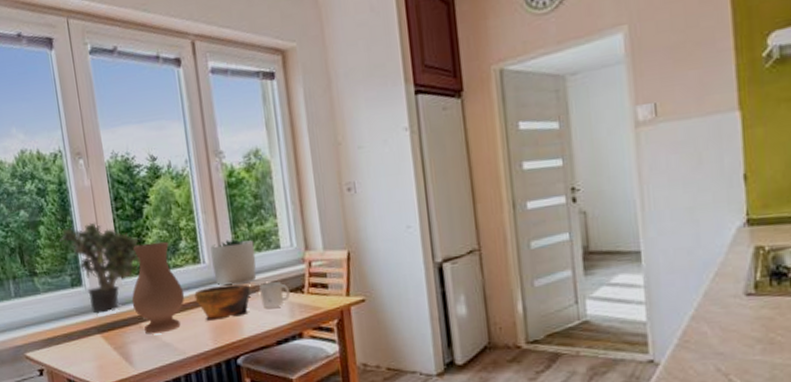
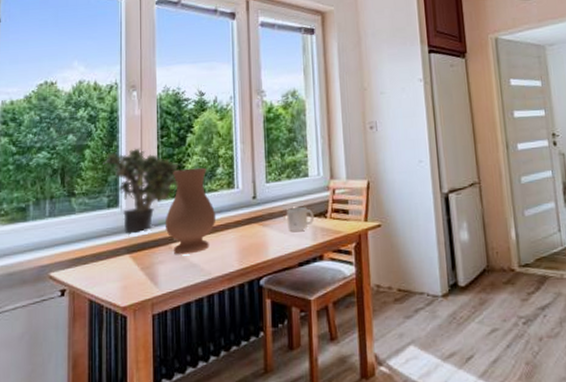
bowl: present [194,283,251,322] -> none [225,208,279,244]
planter: present [210,239,257,286] -> none [245,167,286,210]

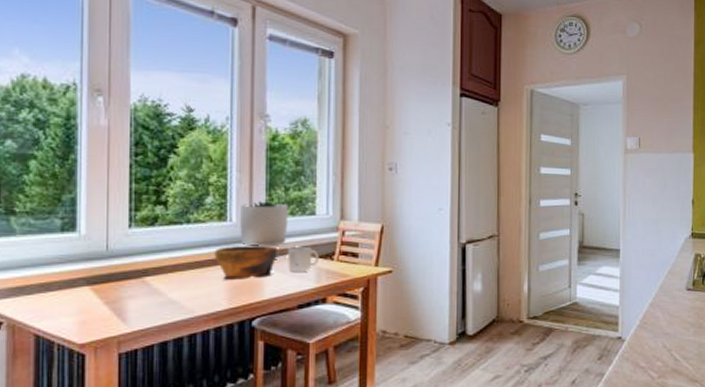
potted plant: present [103,147,179,234] -> none [55,164,158,264]
vase: present [165,167,216,255] -> none [137,194,203,290]
bowl: none [225,208,279,244] -> present [214,246,279,281]
planter: none [245,167,286,210] -> present [240,201,289,246]

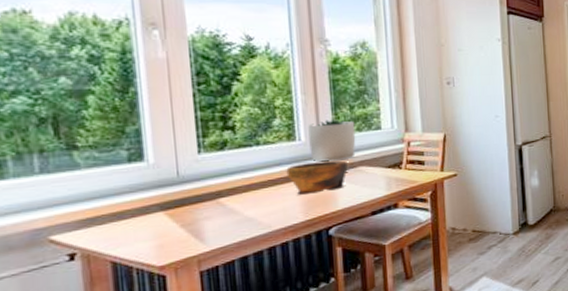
mug: present [288,247,320,272] -> none [358,159,389,183]

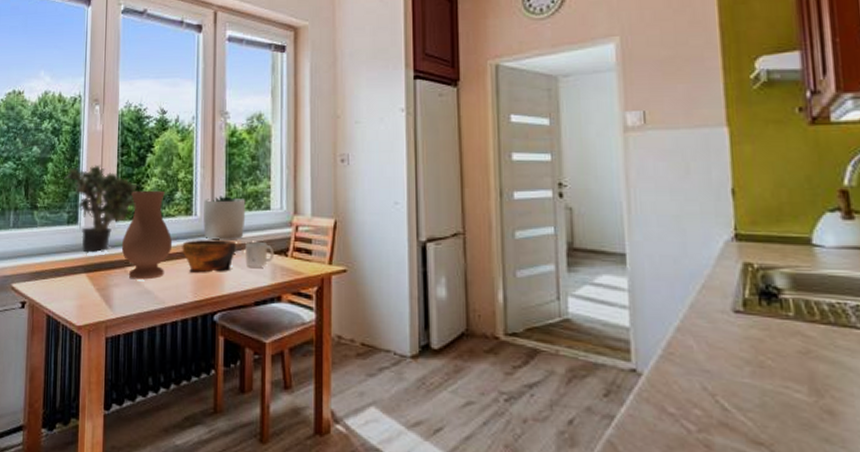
potted plant: none [116,95,224,190] -> present [64,164,138,253]
vase: none [209,118,275,210] -> present [121,190,173,280]
mug: none [358,159,389,183] -> present [245,242,275,267]

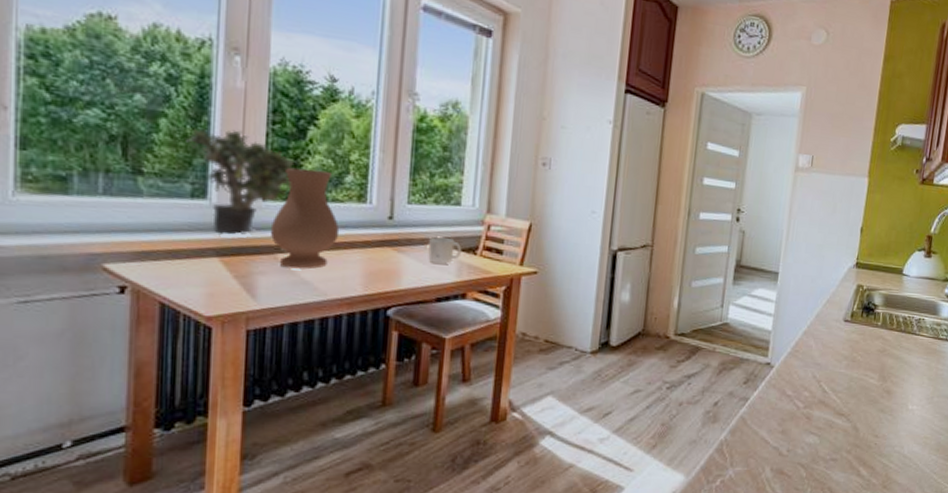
bowl: present [182,240,237,274] -> none [351,229,420,267]
planter: present [203,196,246,240] -> none [379,185,433,234]

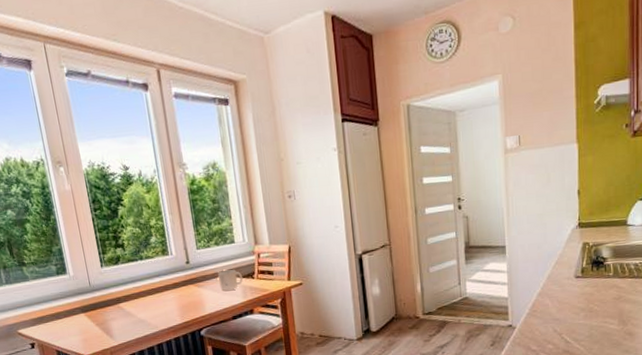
potted plant: present [186,128,295,235] -> none [44,220,116,297]
vase: present [270,168,340,270] -> none [110,237,156,313]

